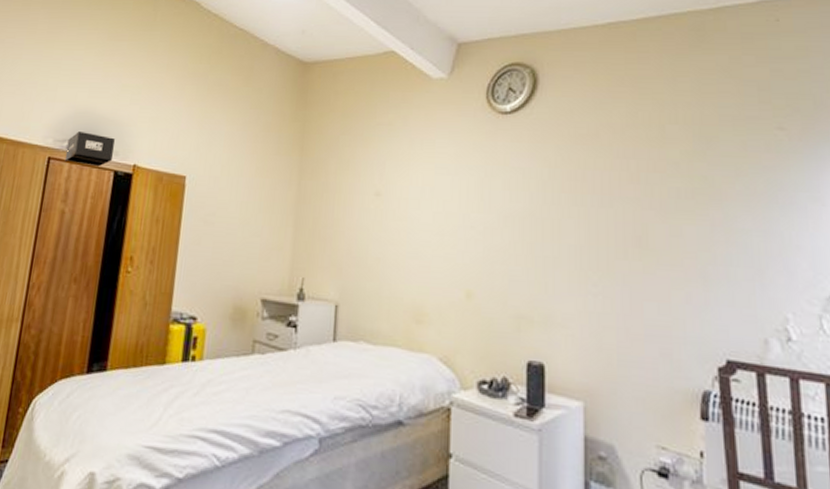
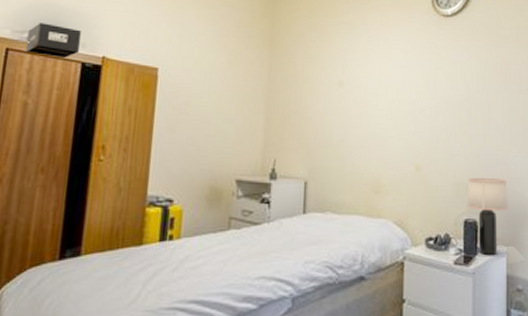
table lamp: none [531,309,587,410] -> present [467,177,509,256]

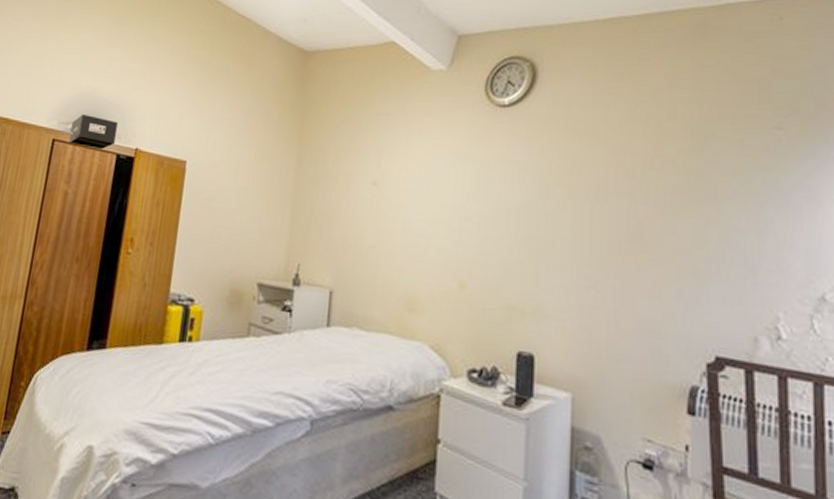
table lamp: present [467,177,509,256] -> none [521,301,577,401]

